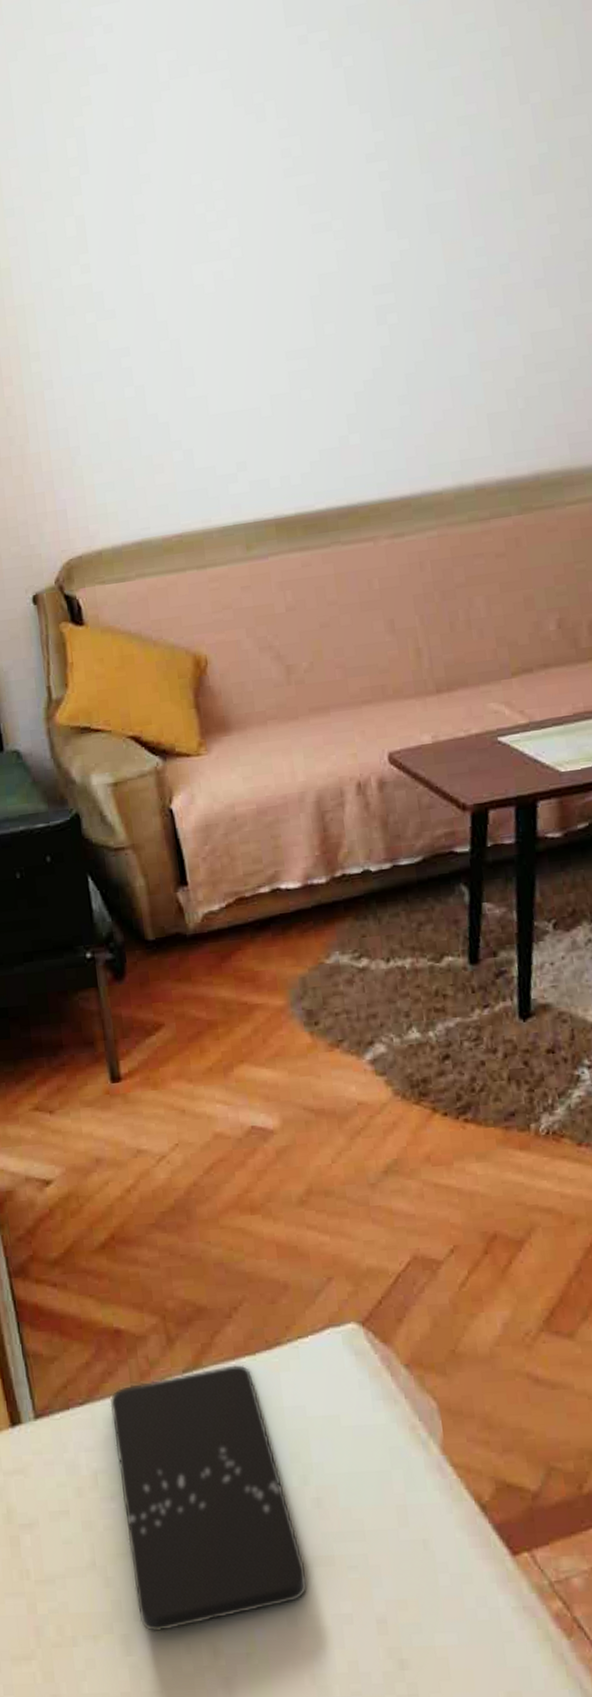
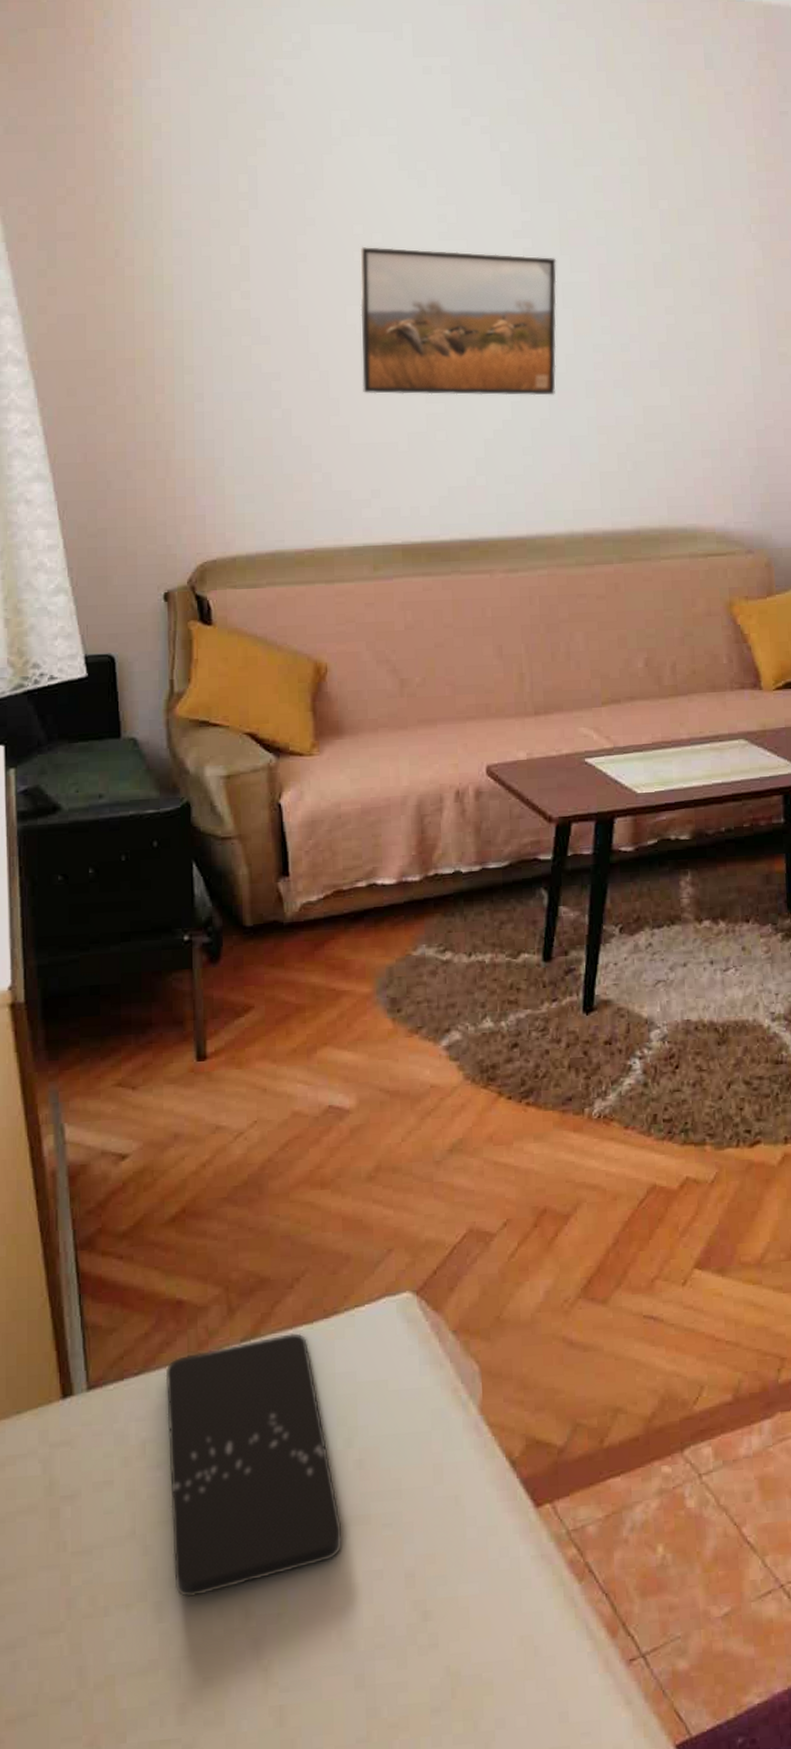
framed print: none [200,178,429,358] -> present [360,246,557,396]

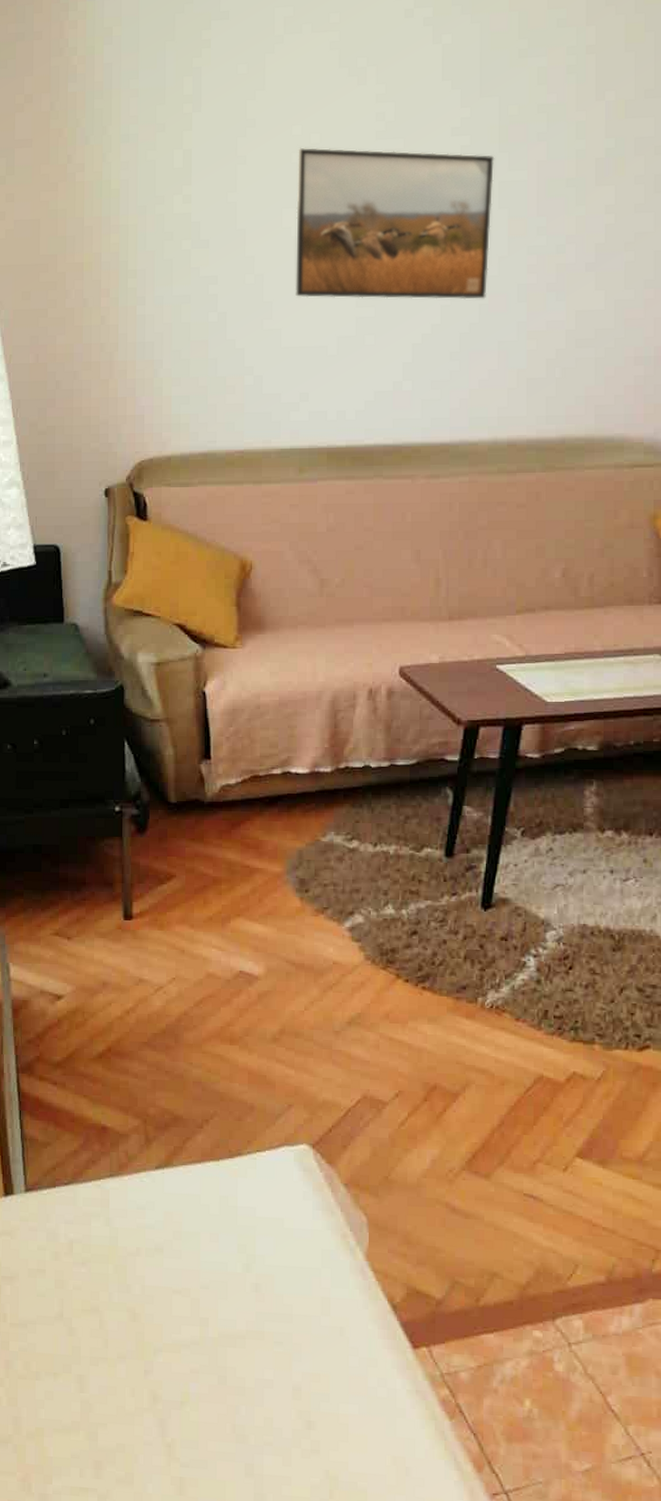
smartphone: present [165,1333,343,1598] -> none [90,1167,239,1377]

